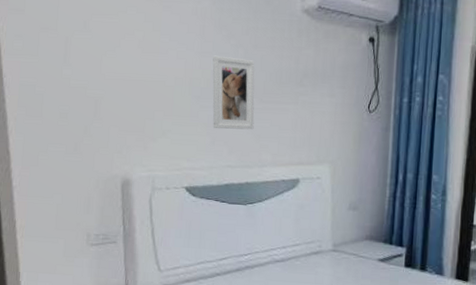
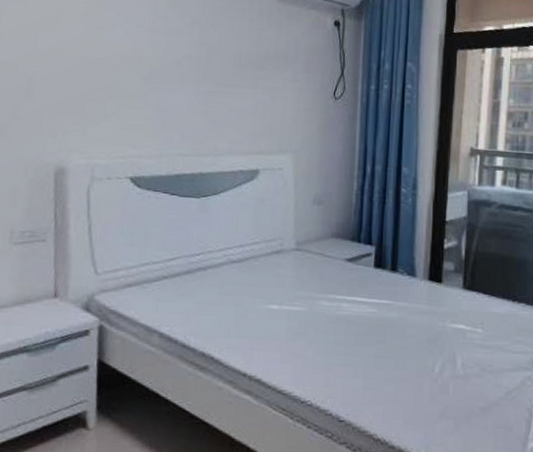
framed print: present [212,55,255,130] -> none [163,33,212,115]

